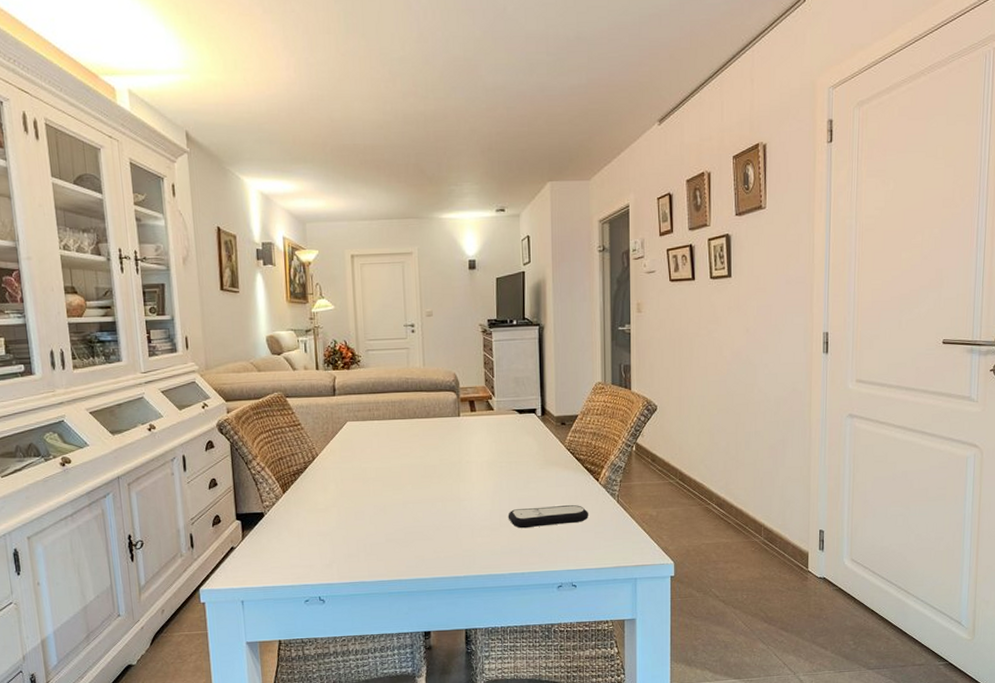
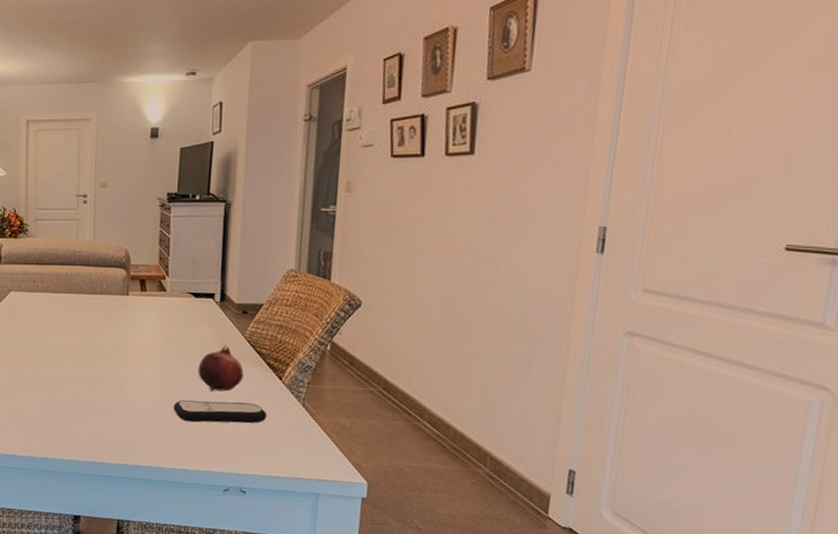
fruit: none [527,455,566,499] -> present [198,345,244,392]

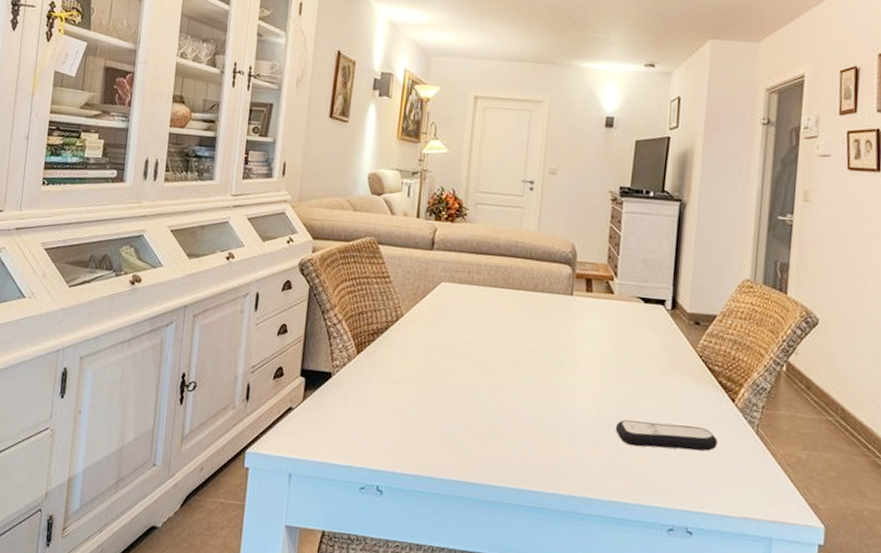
fruit: present [198,345,244,392] -> none [644,359,694,412]

